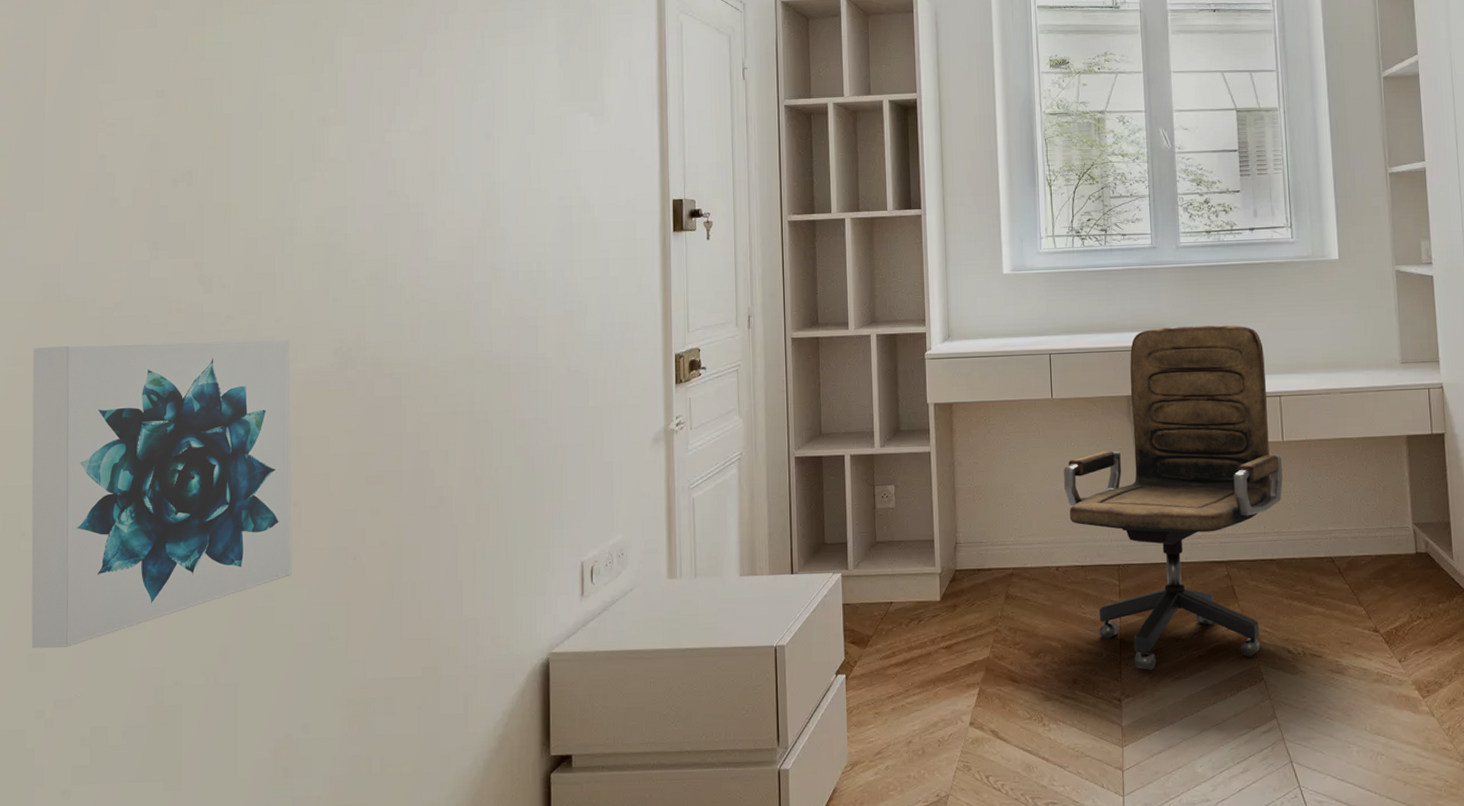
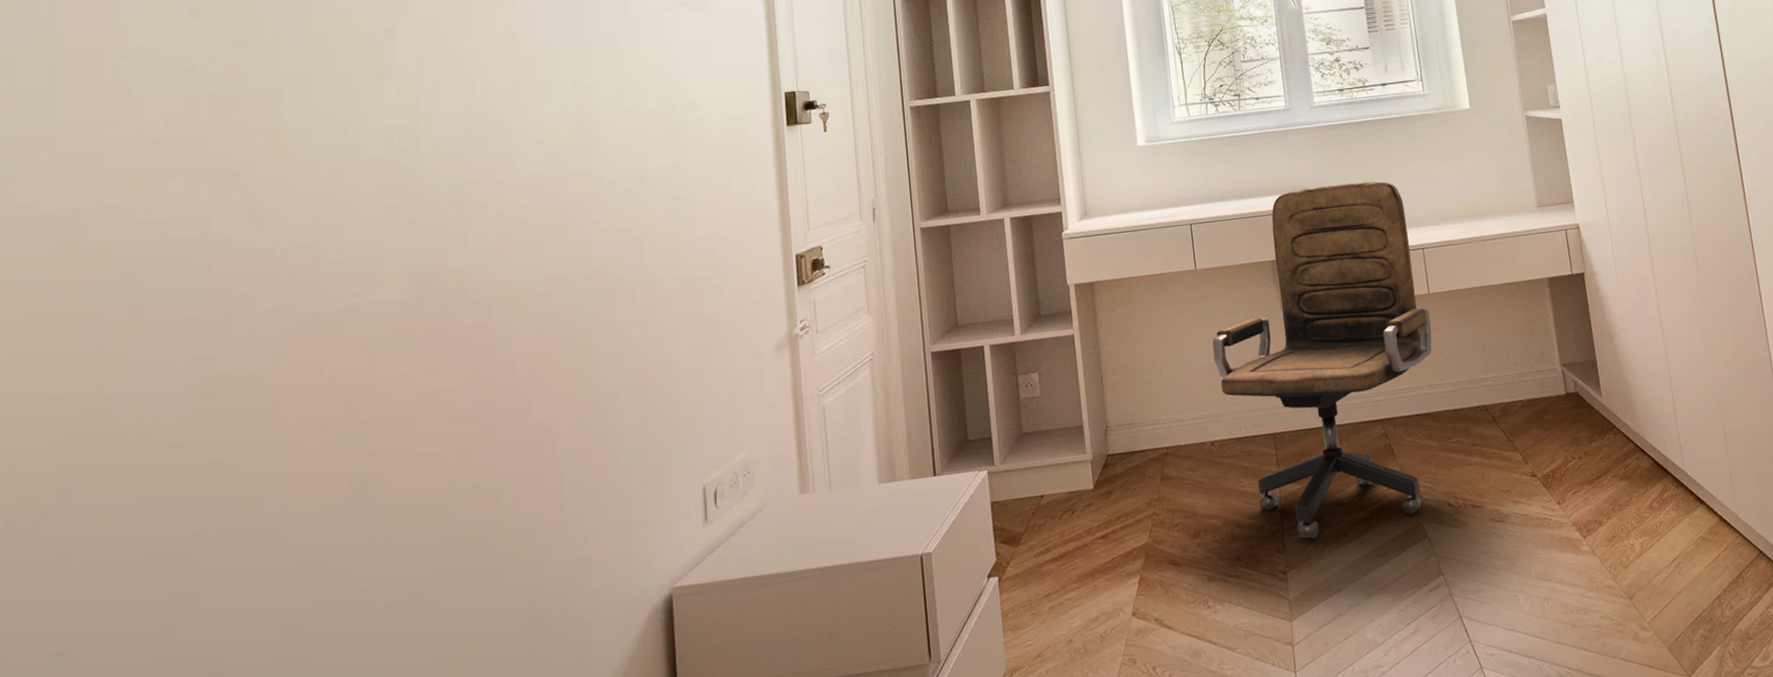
wall art: present [31,339,292,648] -> none [48,272,370,647]

